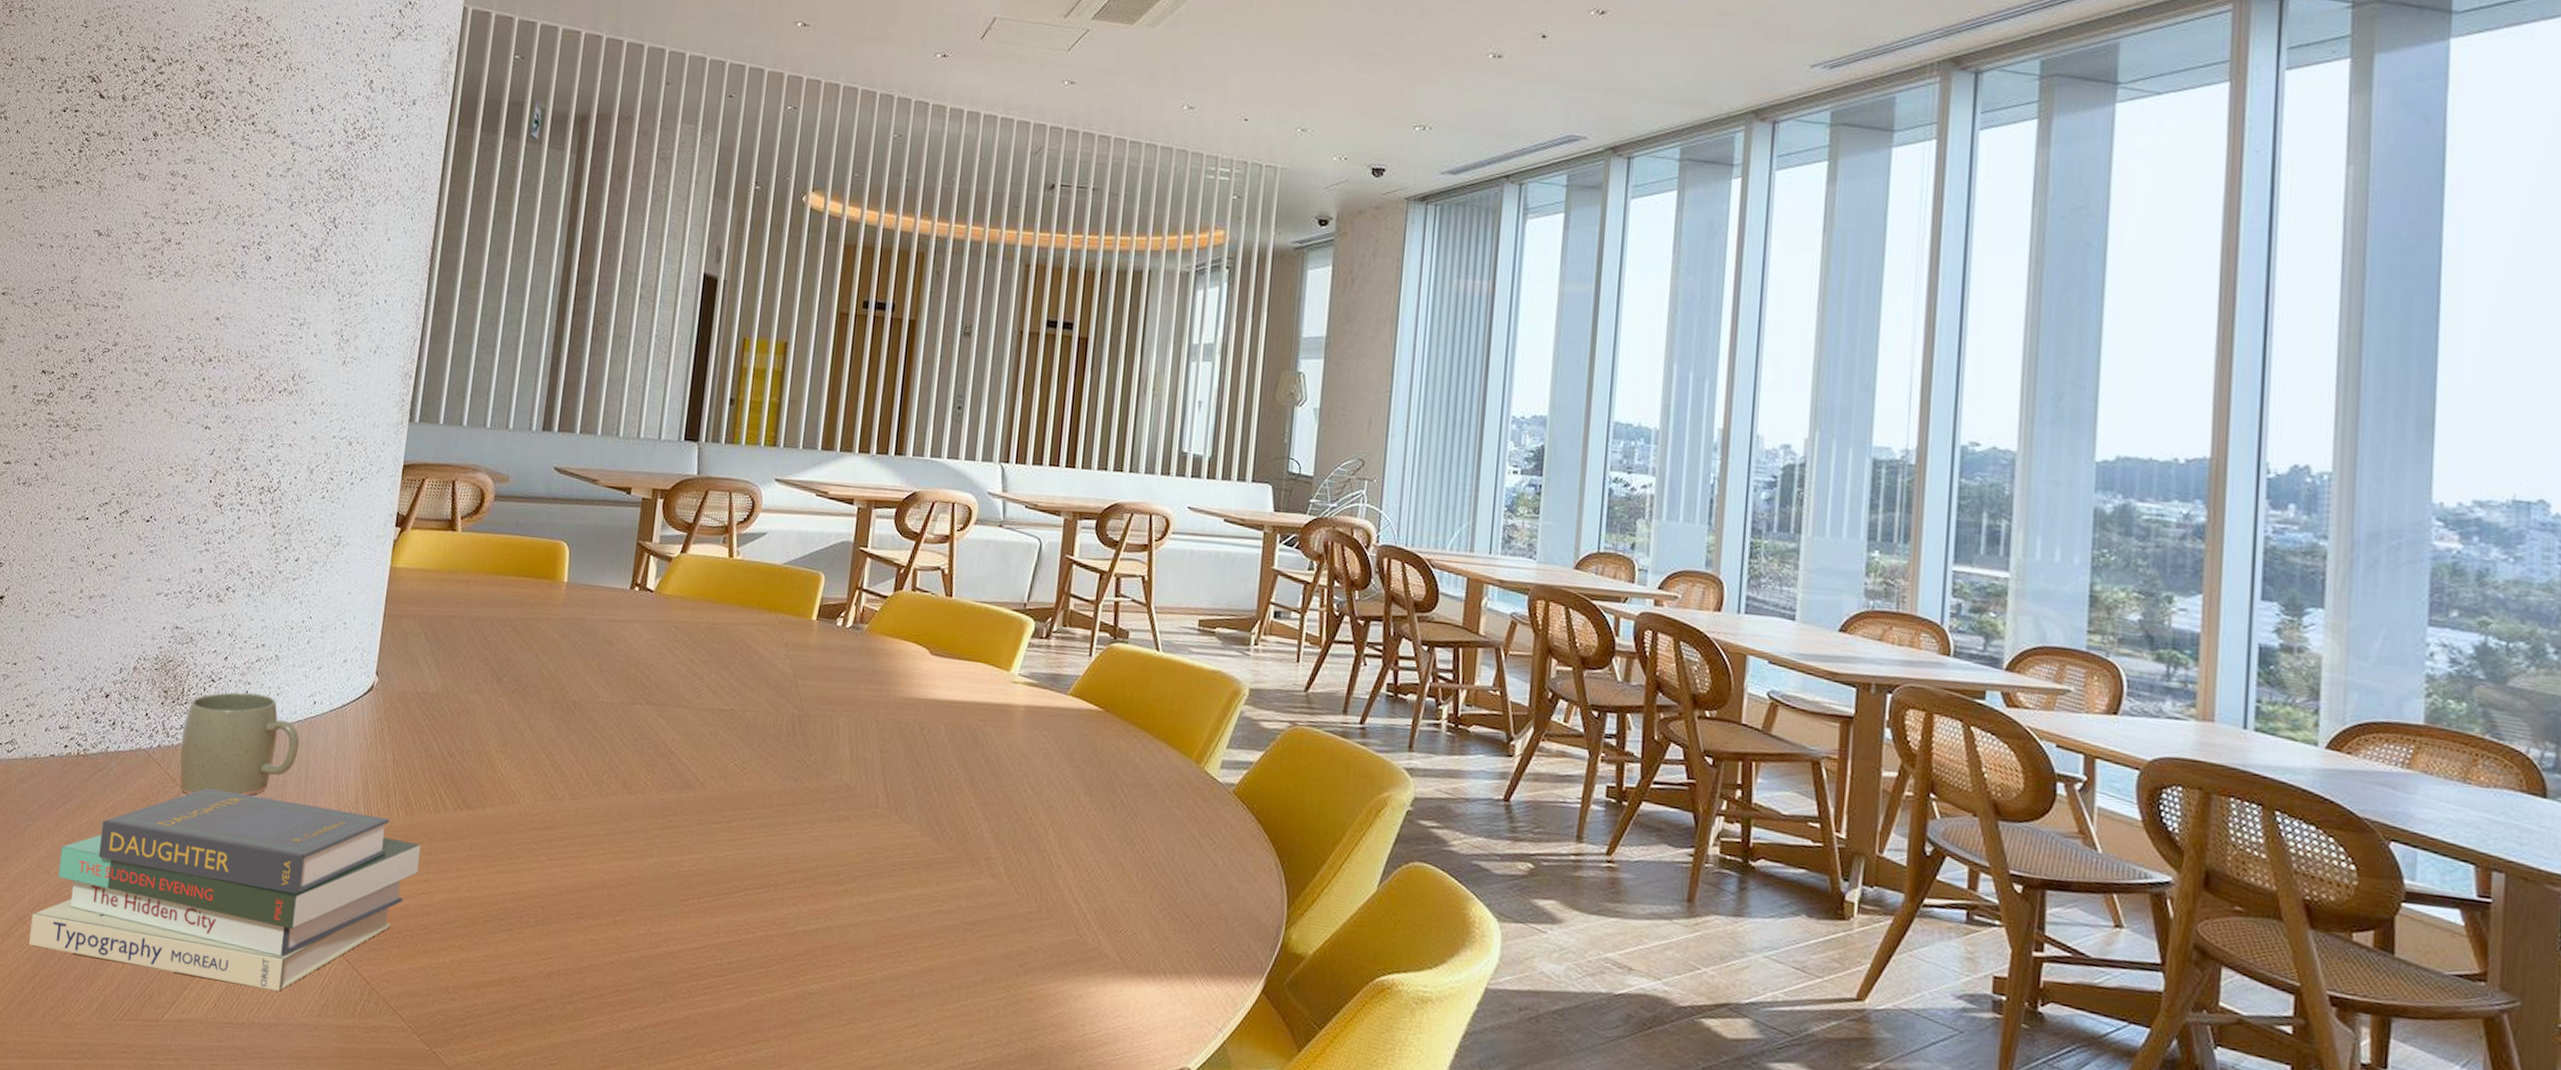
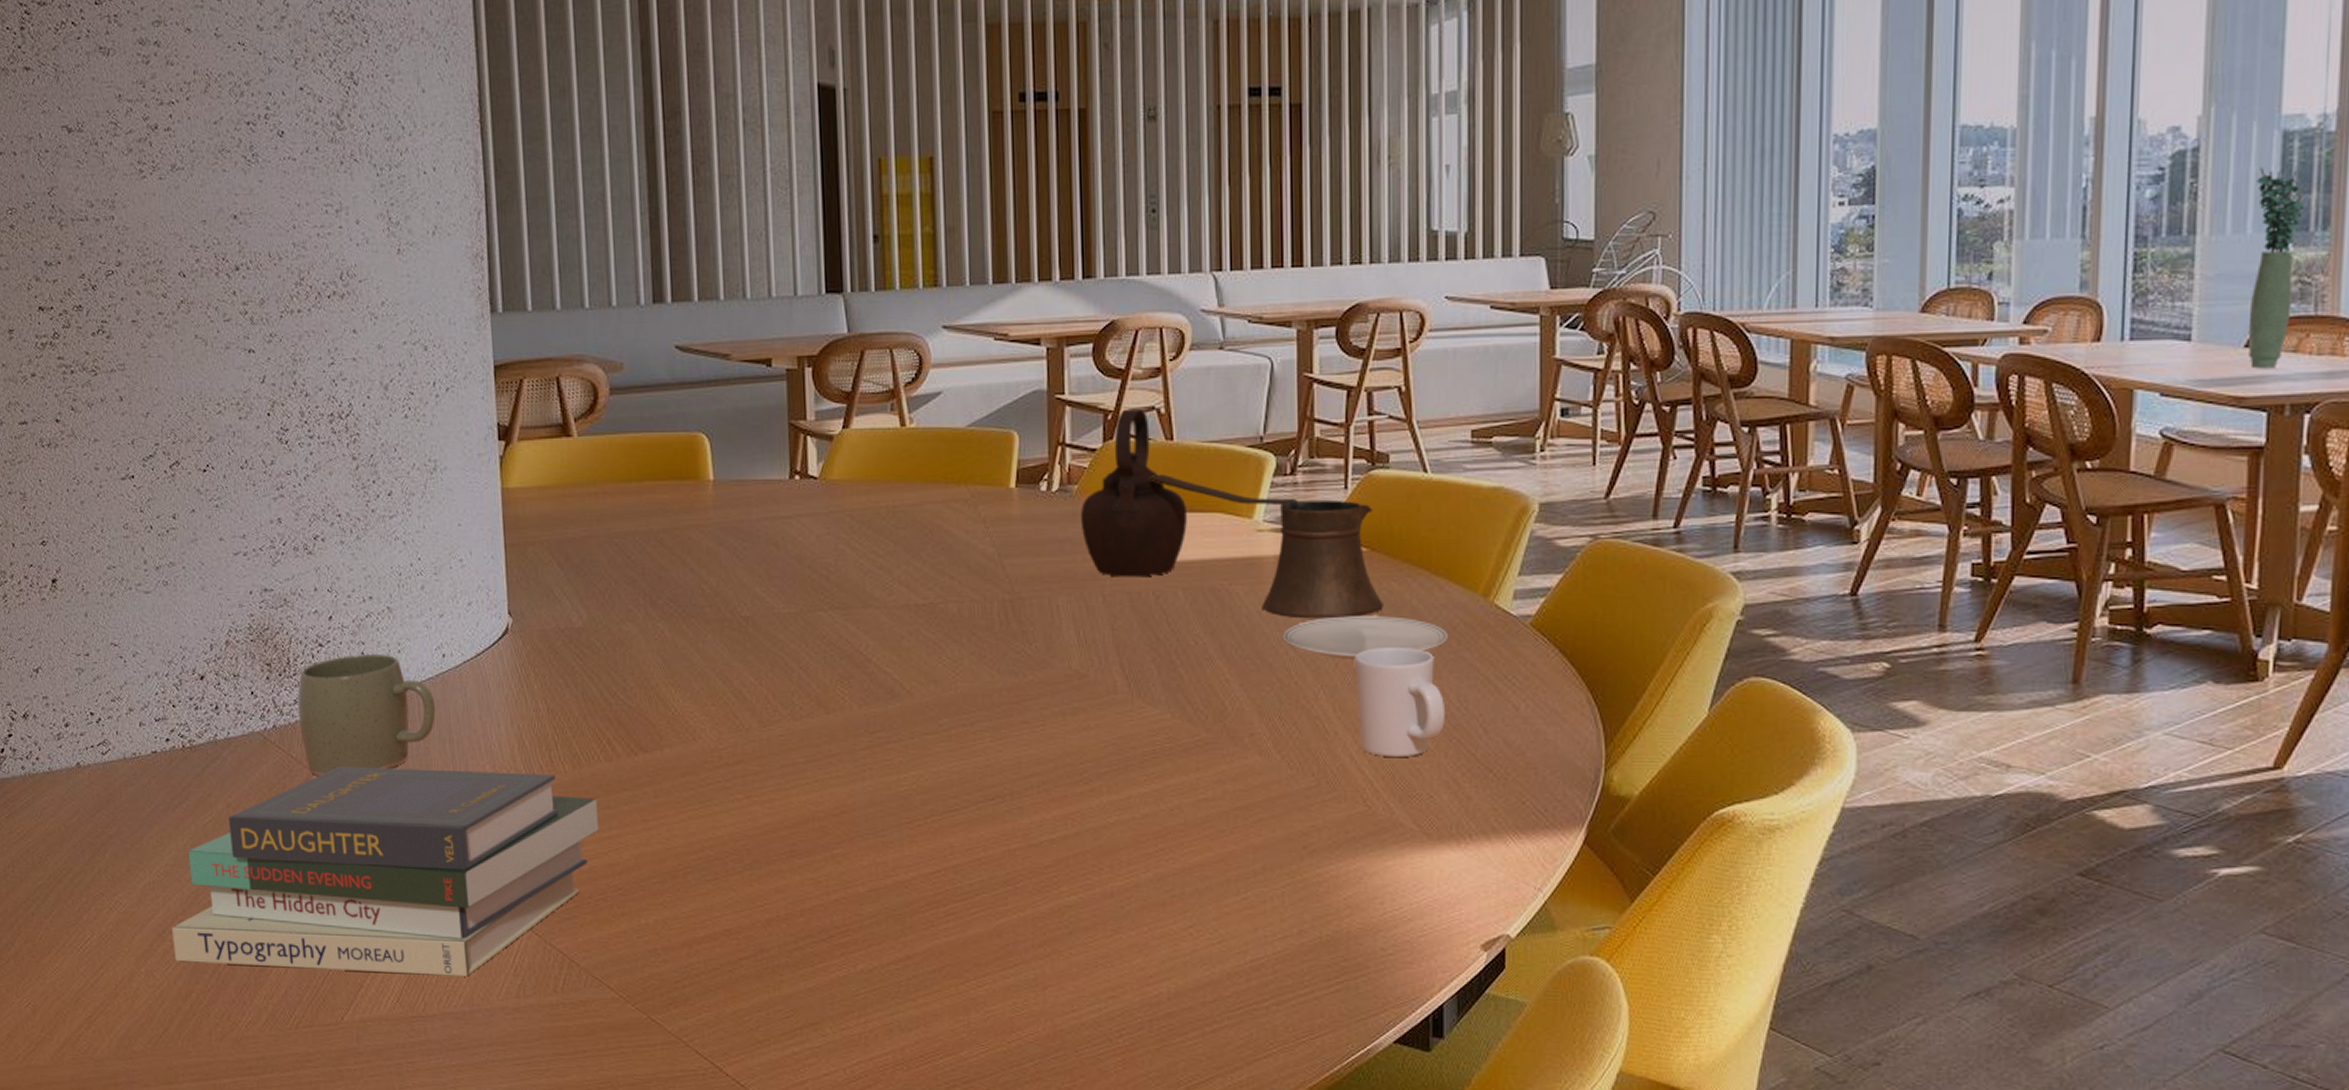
teapot: none [866,566,956,710] -> present [1080,408,1187,577]
coffee pot: none [928,624,1112,767] -> present [1149,475,1384,619]
plate: none [1023,764,1163,805] -> present [1282,616,1448,659]
mug: none [1078,795,1155,896] -> present [1354,646,1446,758]
vase: none [1841,485,1890,653] -> present [2247,167,2305,369]

